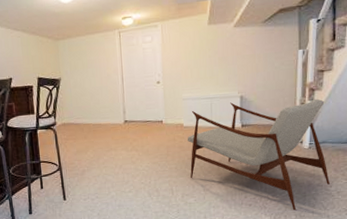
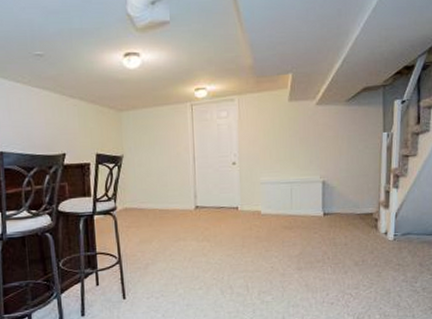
armchair: present [187,98,330,211] -> none [264,186,415,310]

